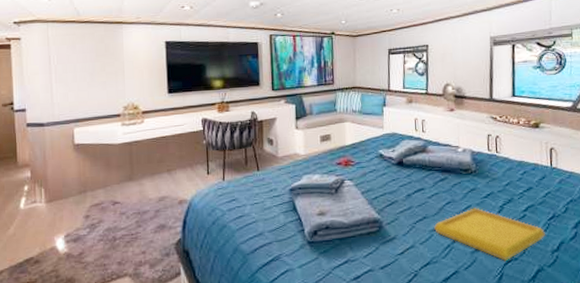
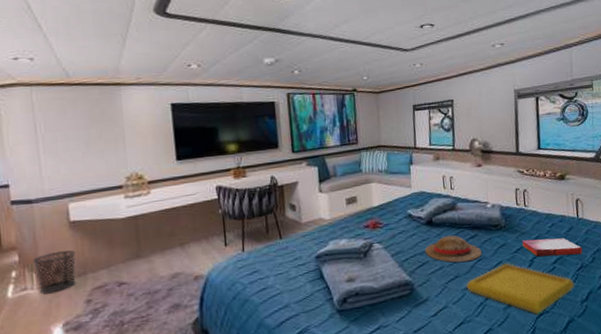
waste bin: none [43,169,79,208] -> present [33,250,76,294]
straw hat: none [394,176,451,204] -> present [425,235,482,263]
hardback book: none [492,185,556,204] -> present [522,238,583,257]

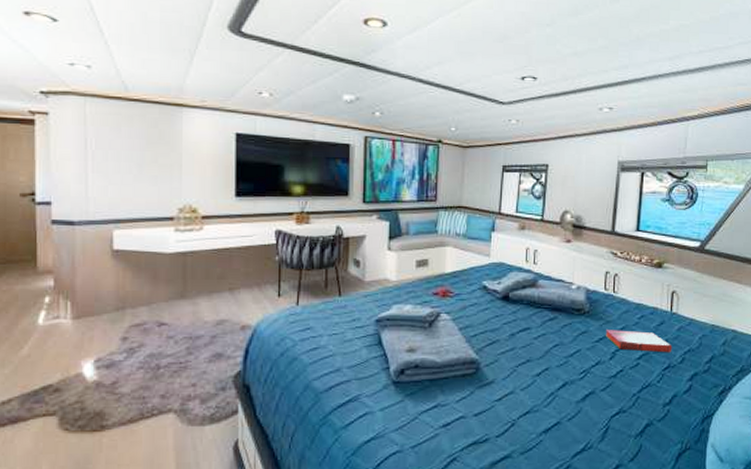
waste bin: present [33,250,76,294] -> none [69,280,116,325]
straw hat: present [425,235,482,263] -> none [497,314,560,346]
serving tray: present [466,263,574,315] -> none [538,352,658,414]

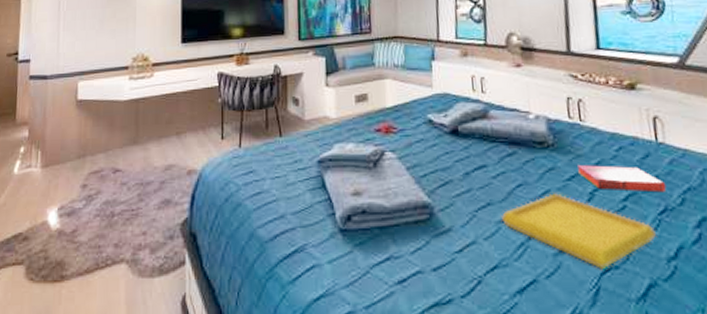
serving tray: none [538,352,658,414] -> present [502,193,656,270]

